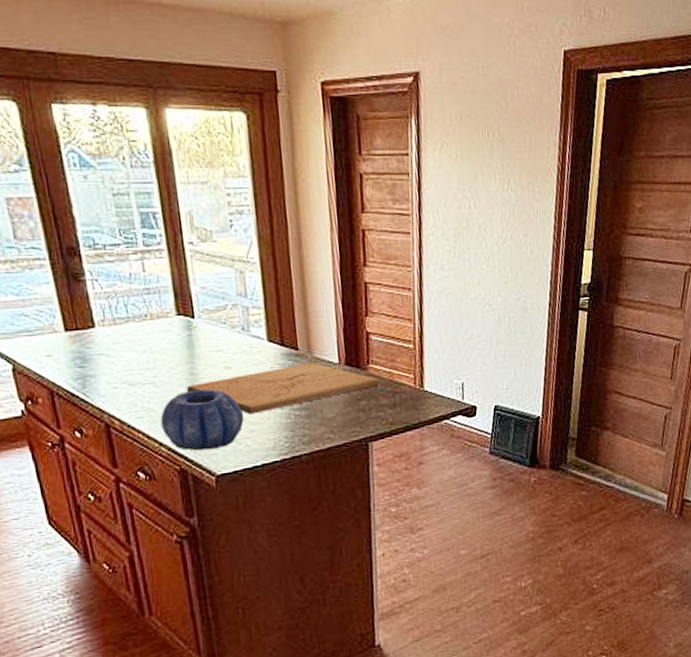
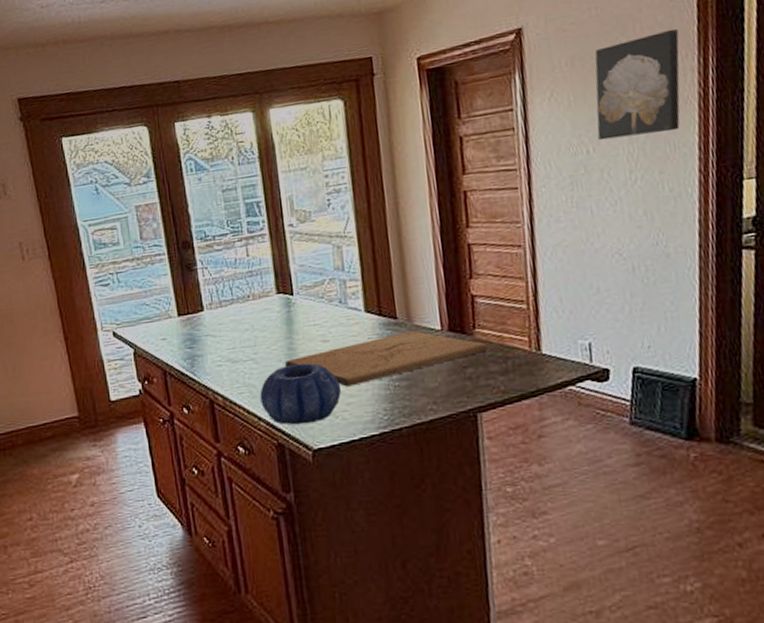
wall art: none [478,102,547,199] -> present [595,28,680,141]

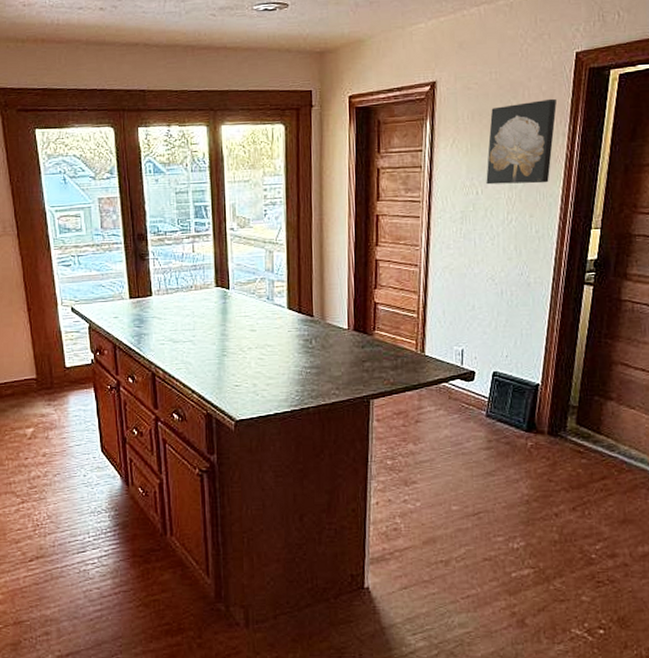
decorative bowl: present [260,363,341,425] -> none [195,347,262,399]
cutting board: present [285,330,487,387] -> none [218,328,383,370]

